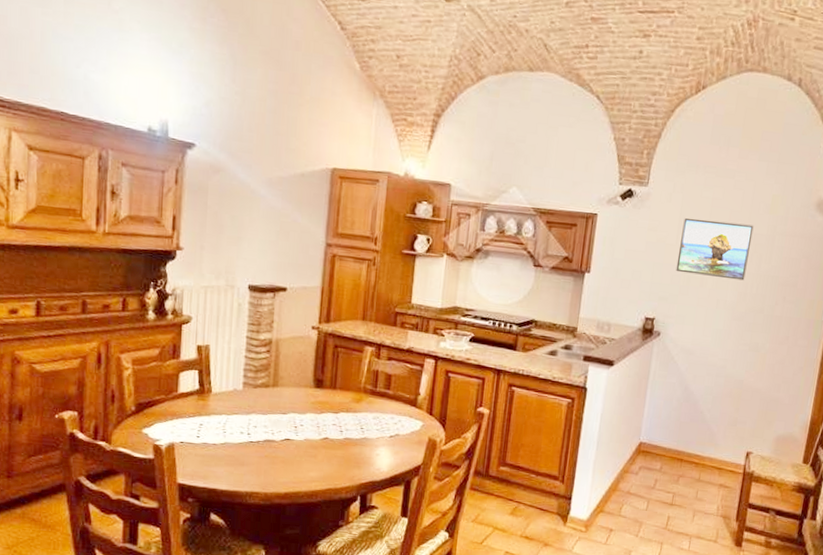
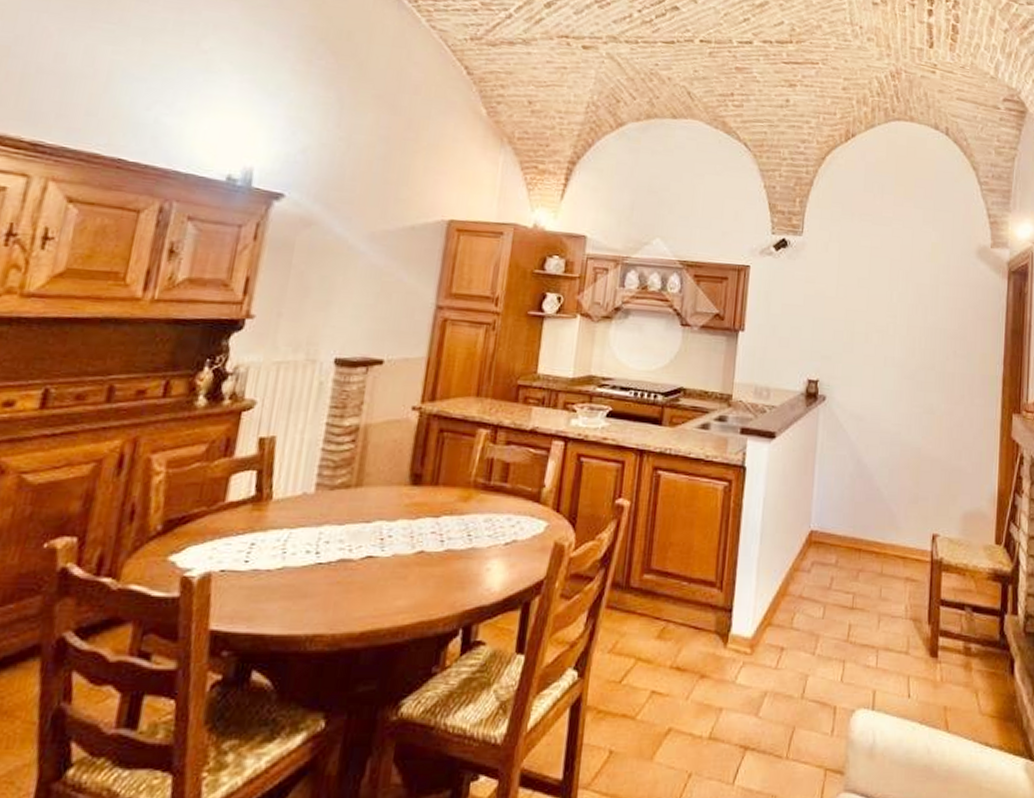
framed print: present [676,218,754,281] -> none [838,268,916,335]

